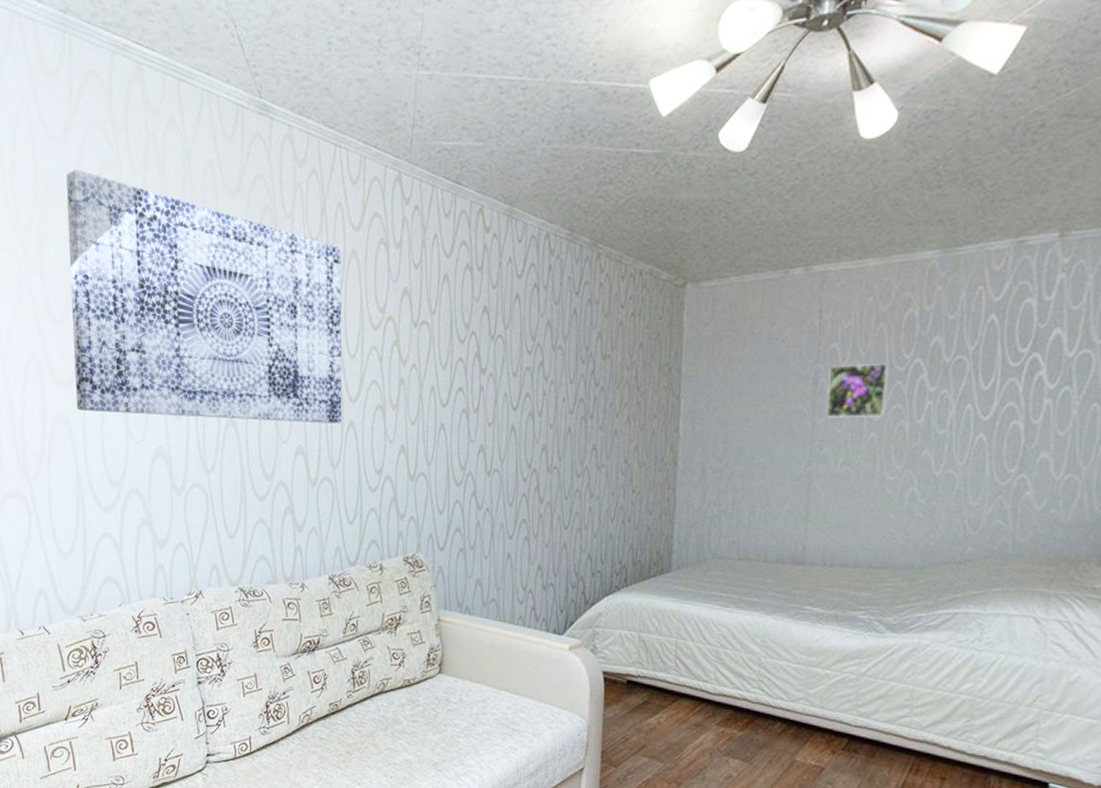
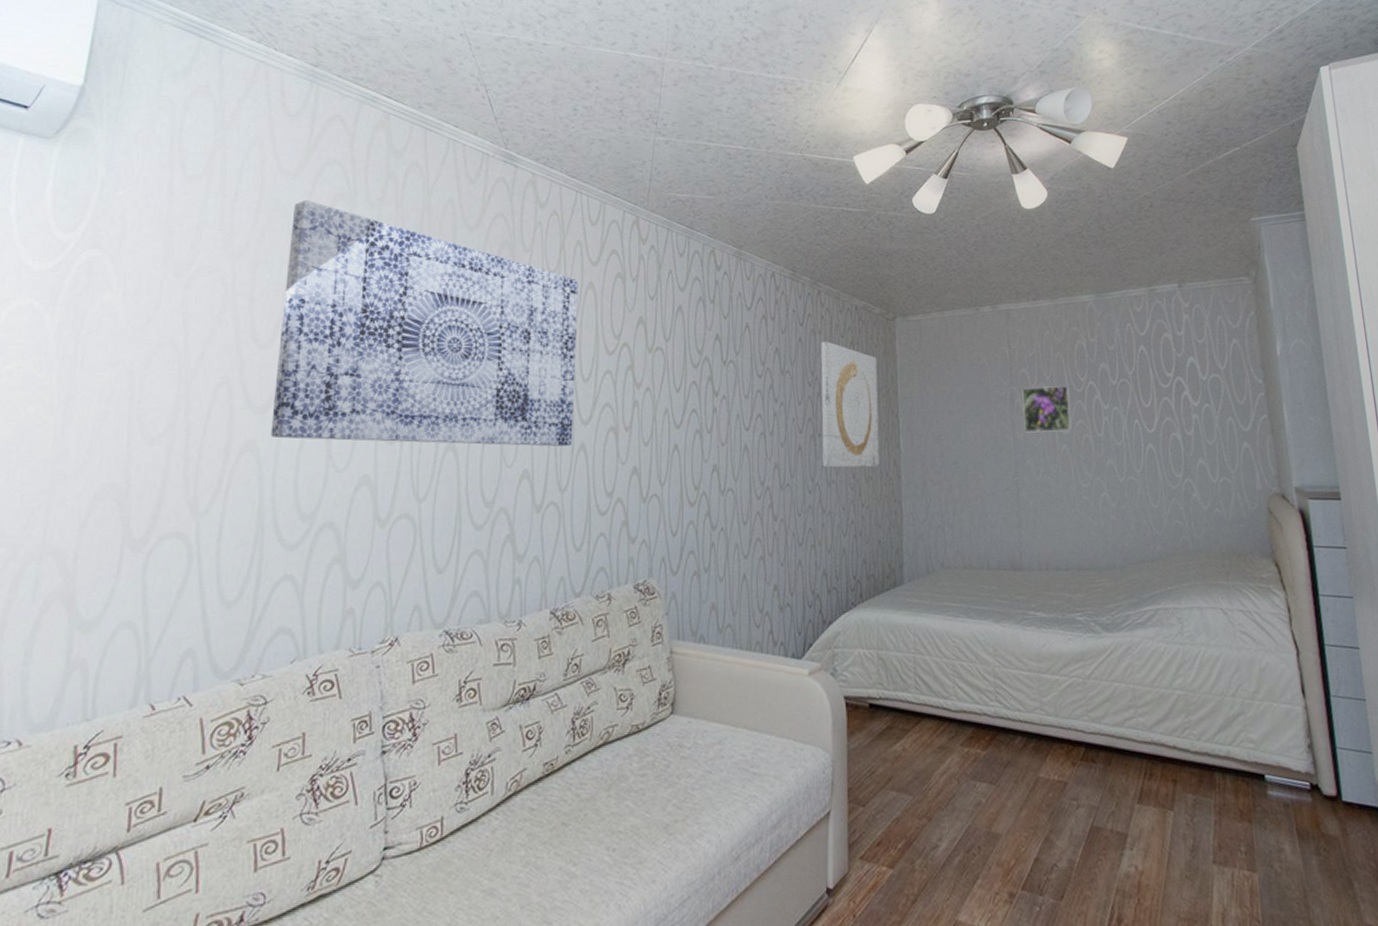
wall art: none [593,312,660,452] -> present [820,341,880,468]

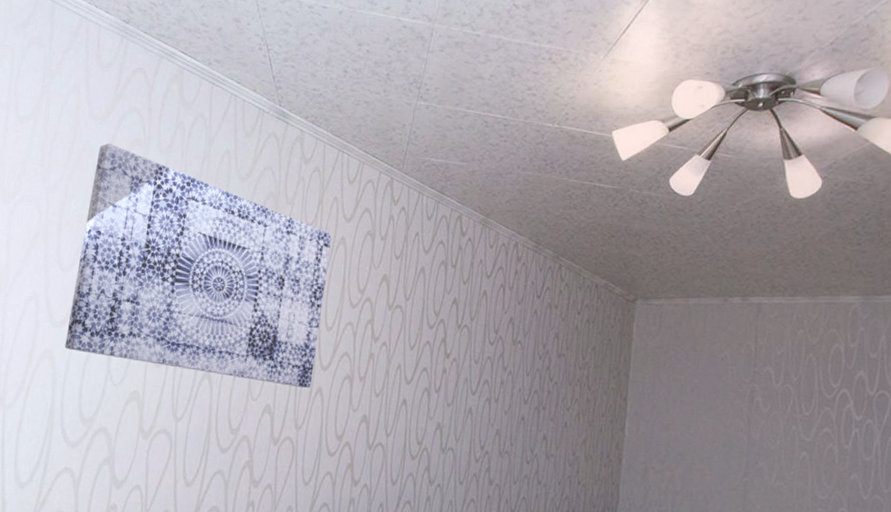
wall art: present [820,341,880,468] -> none [544,315,612,448]
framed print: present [1022,386,1072,433] -> none [761,387,819,439]

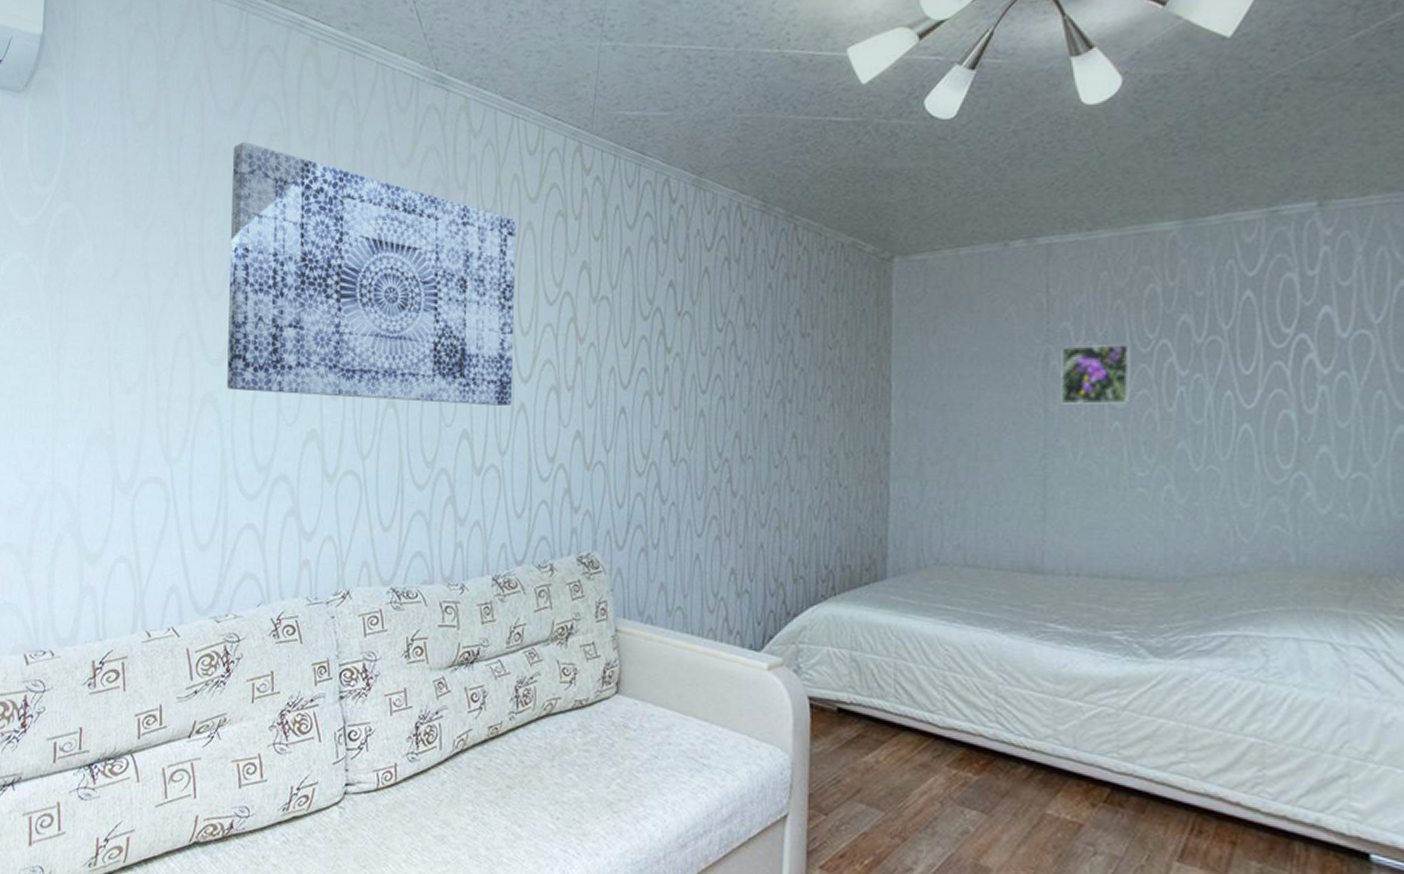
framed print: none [761,387,819,439] -> present [1061,344,1131,405]

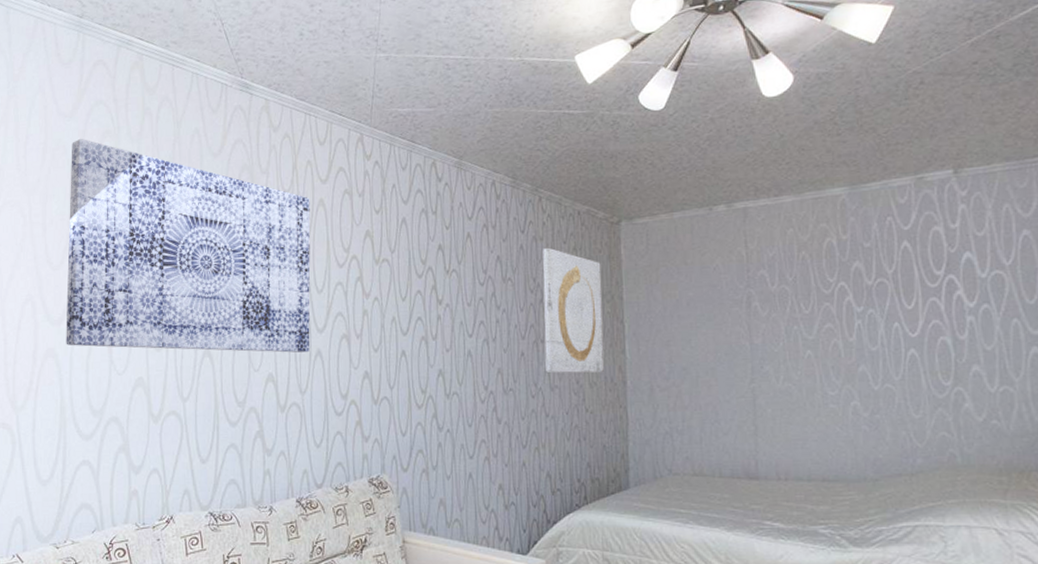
wall art: none [793,287,866,441] -> present [542,247,604,374]
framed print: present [1061,344,1131,405] -> none [760,287,818,338]

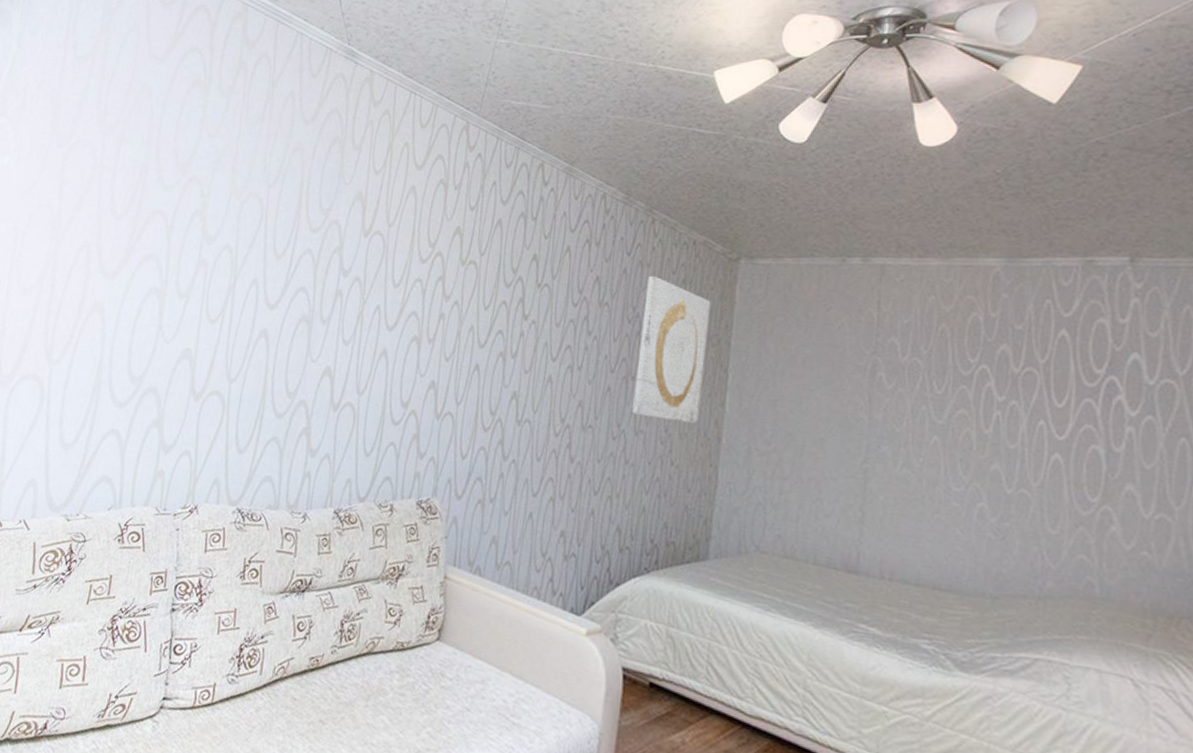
wall art: present [66,138,311,353] -> none [115,84,401,350]

